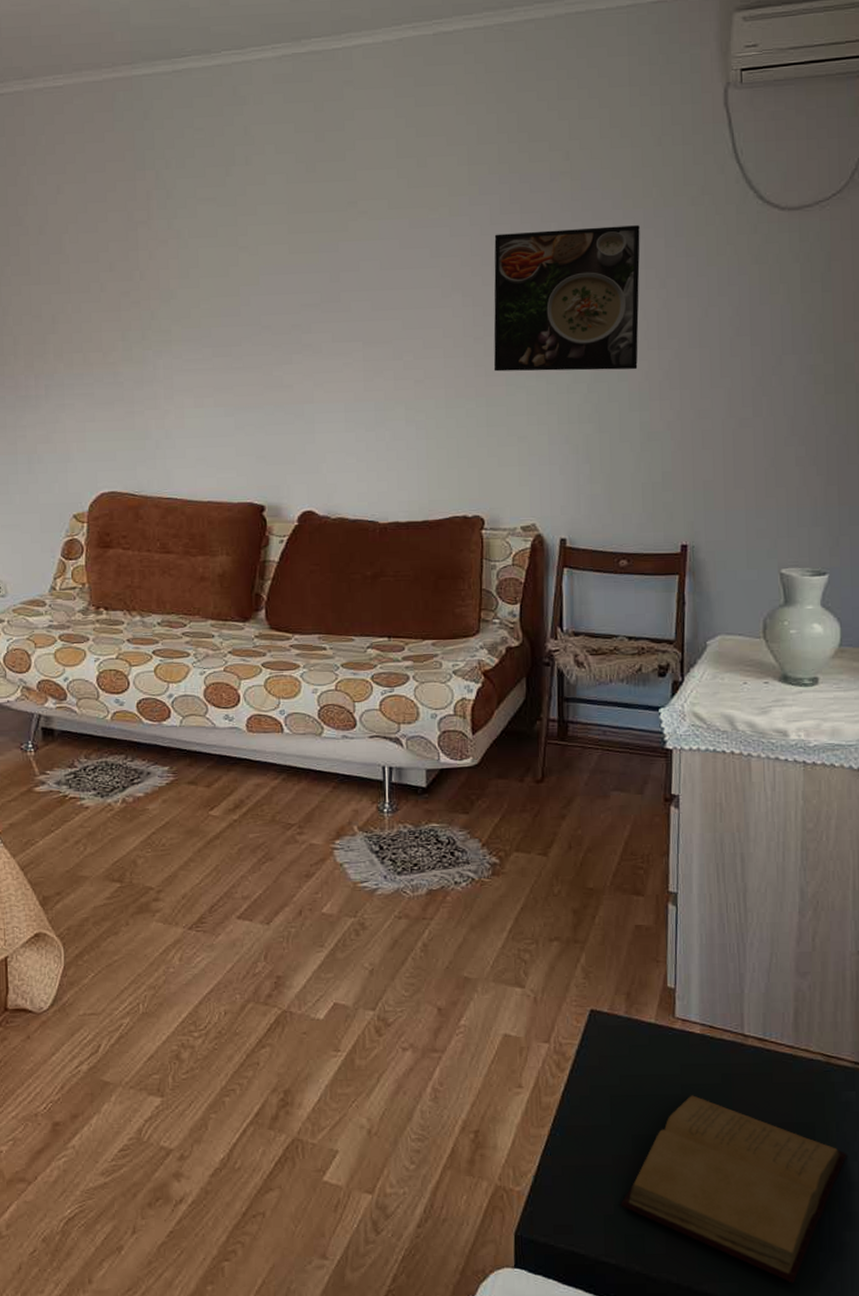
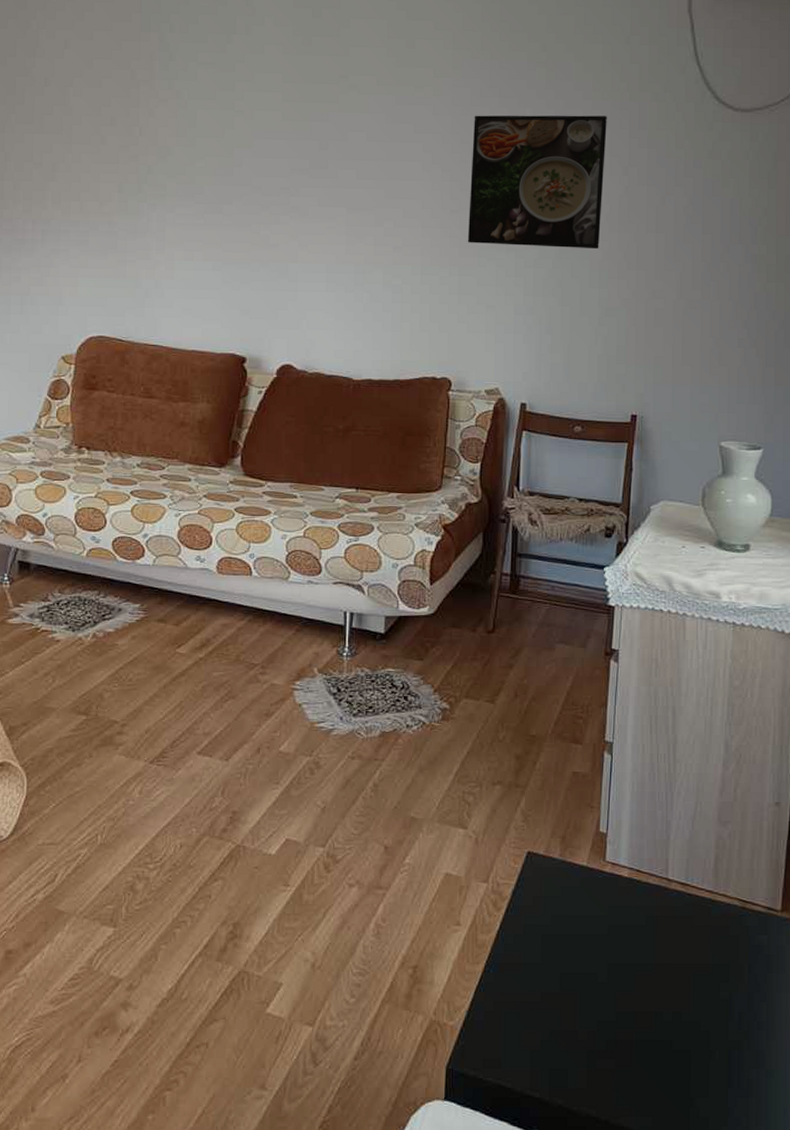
book: present [621,1095,847,1283] -> none [547,936,757,1118]

